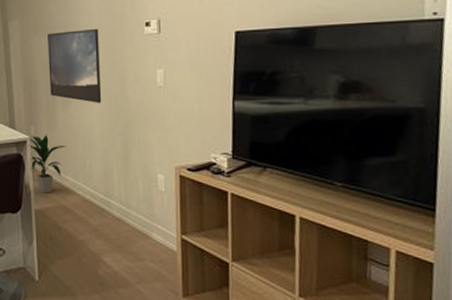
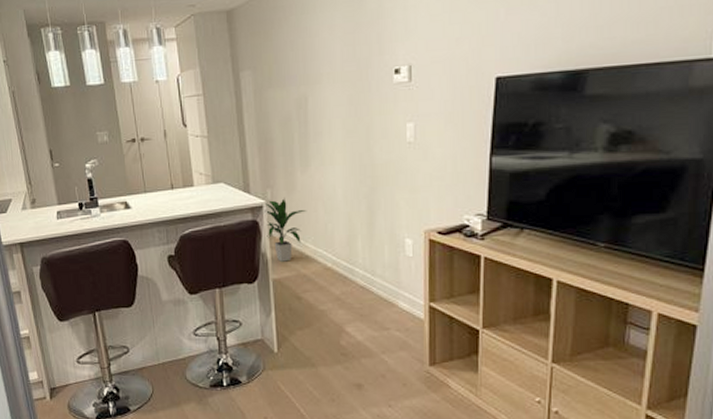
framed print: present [48,28,102,103] -> none [284,77,345,163]

